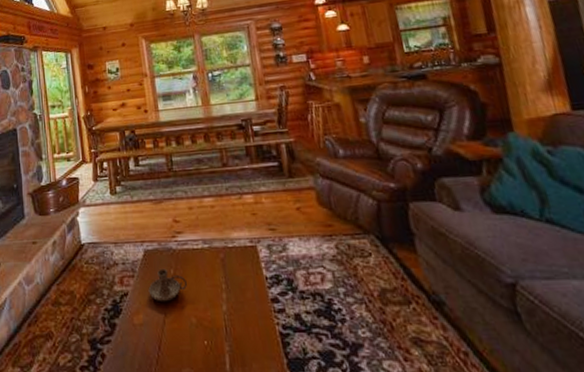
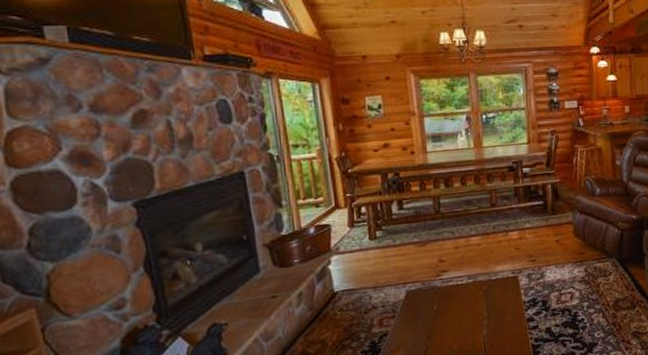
candle holder: present [148,268,188,302] -> none [409,305,451,337]

